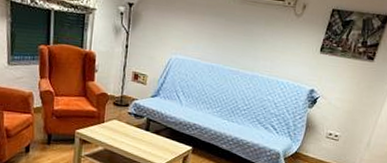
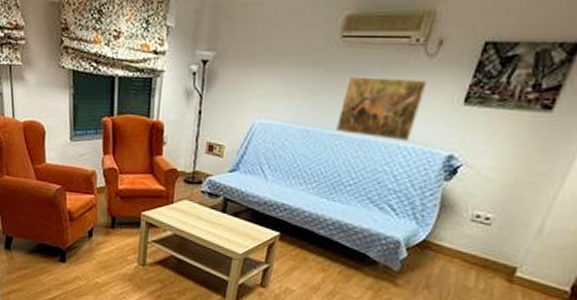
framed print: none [234,26,297,78] -> present [336,76,428,141]

